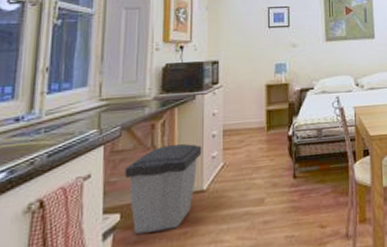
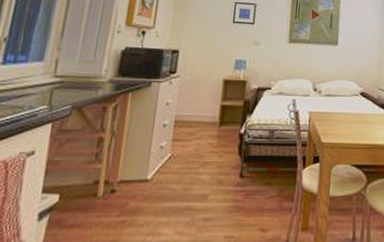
trash can: present [125,143,202,234] -> none [69,129,152,217]

